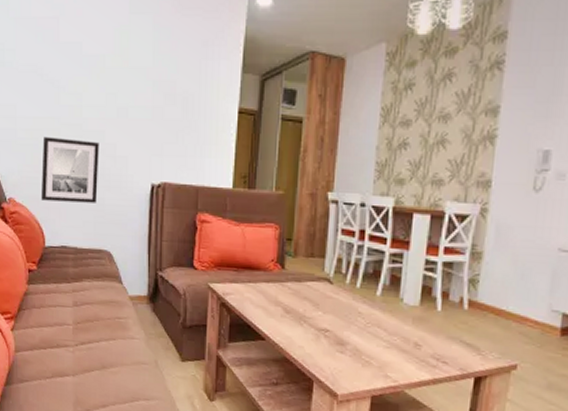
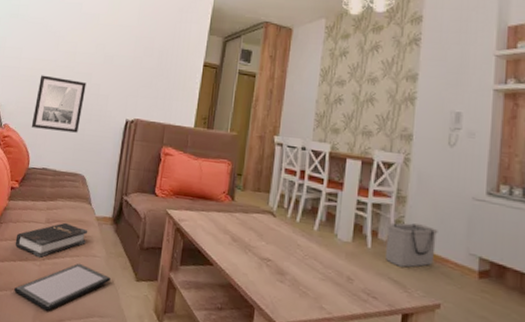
hardback book: none [42,304,123,343] -> present [15,222,88,258]
tablet: none [48,346,153,397] -> present [13,263,111,311]
storage bin: none [456,281,518,329] -> present [384,223,438,268]

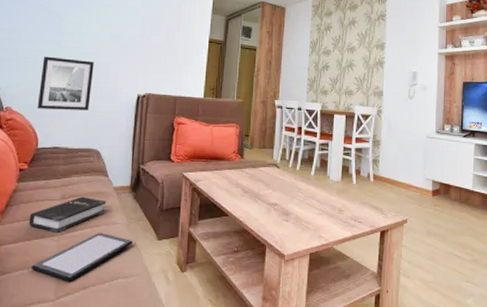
storage bin: present [384,223,438,268] -> none [366,161,404,195]

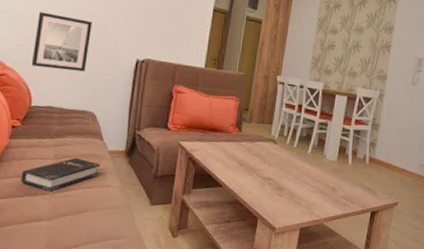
tablet: present [30,232,133,281] -> none [22,193,126,239]

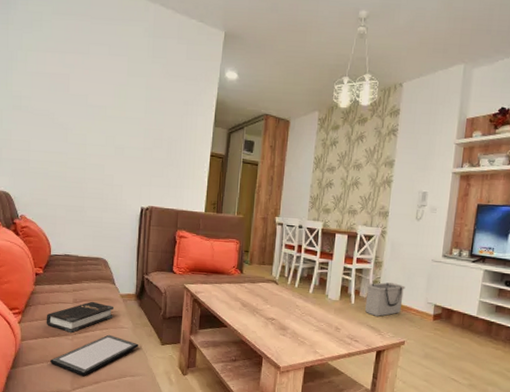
tablet: none [22,193,126,239] -> present [49,334,138,376]
wall art: present [31,11,93,72] -> none [48,167,100,221]
storage bin: none [361,144,400,178] -> present [364,282,405,317]

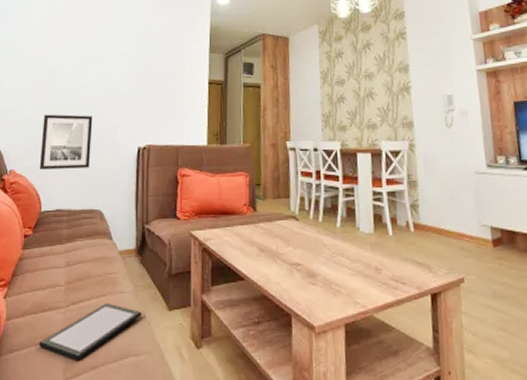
hardback book: present [46,301,115,333] -> none [35,262,112,304]
wall art: none [48,167,100,221] -> present [39,114,93,170]
storage bin: present [364,282,405,317] -> none [403,205,451,249]

